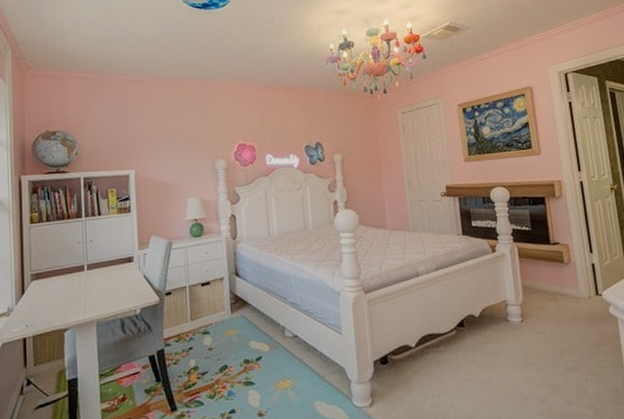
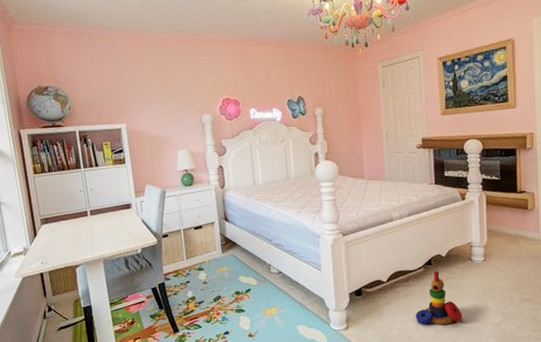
stacking toy: none [449,333,503,400] -> present [415,270,463,325]

